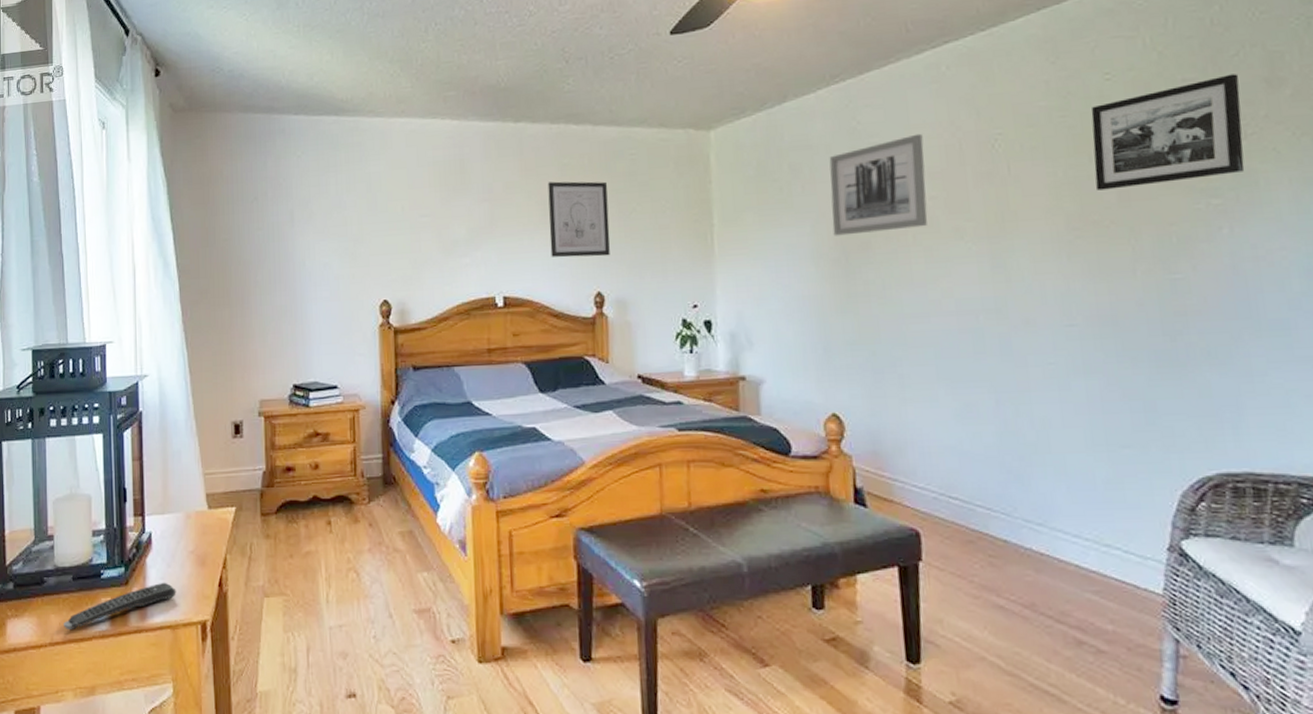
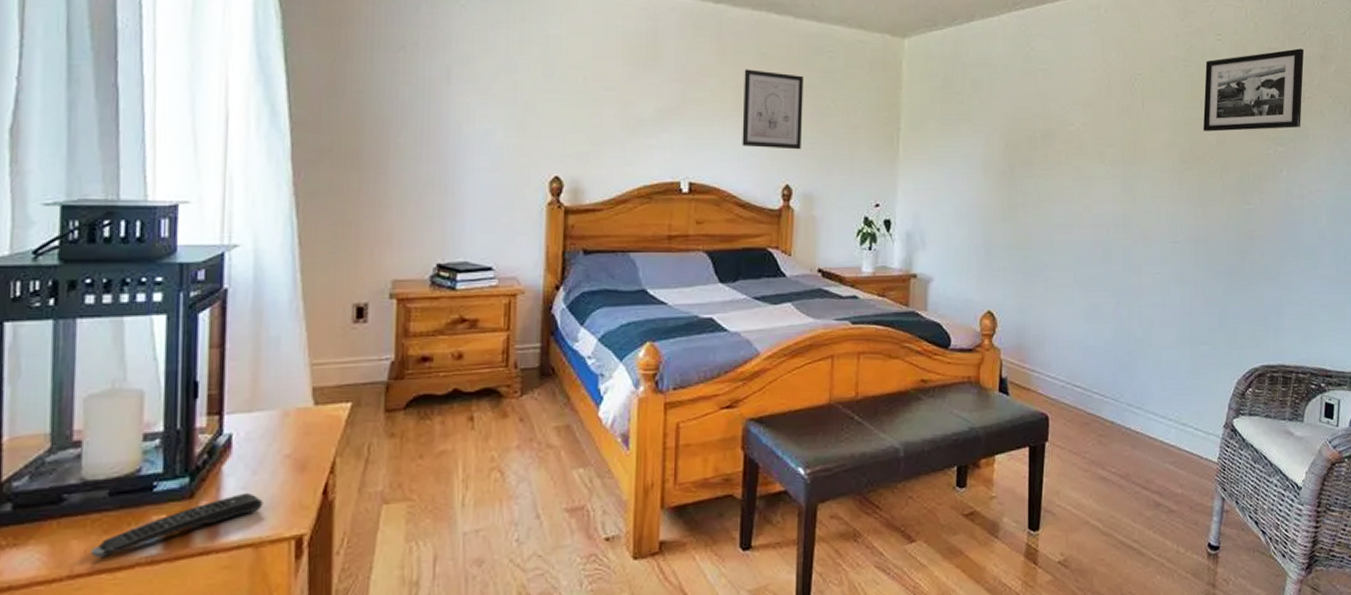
wall art: present [829,133,928,236] -> none [1002,65,1081,150]

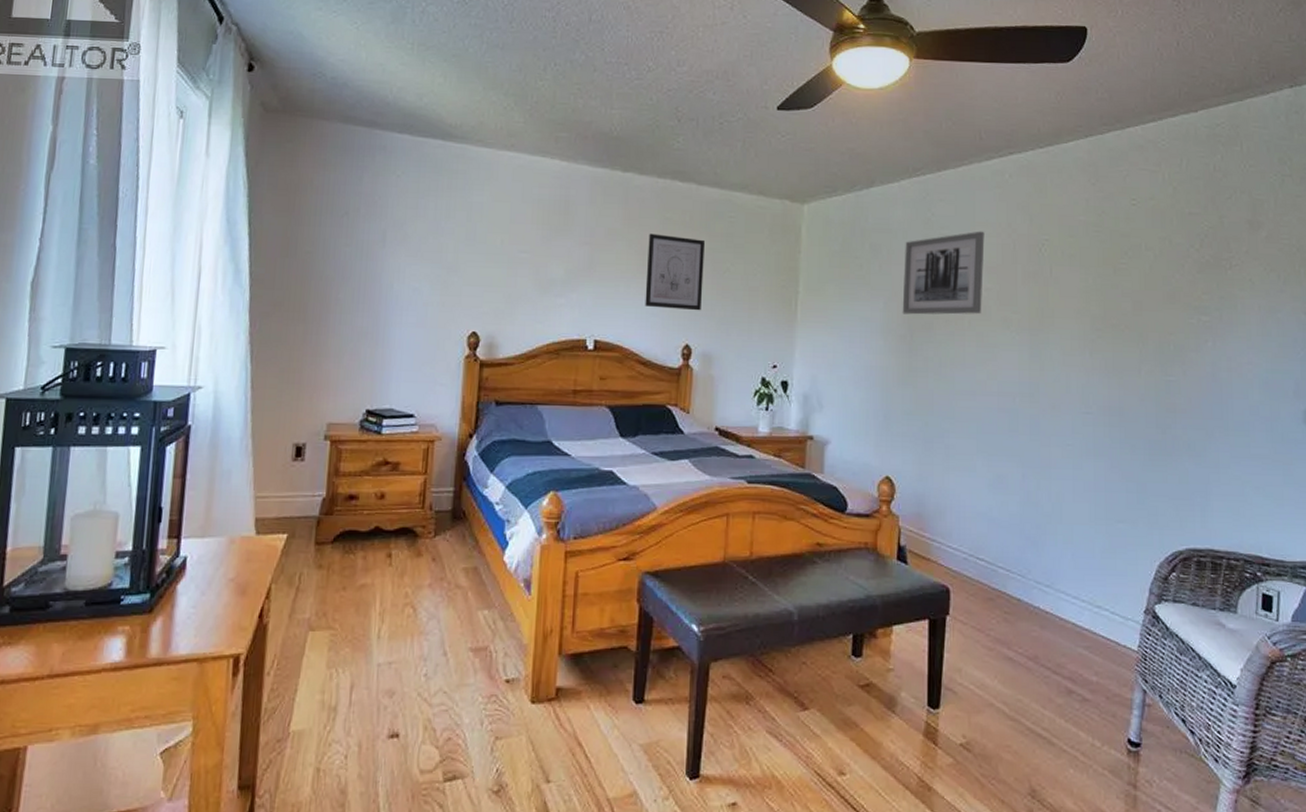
remote control: present [91,492,263,559] -> none [68,611,209,662]
wall art: none [1002,65,1081,150] -> present [902,231,985,315]
picture frame: present [1203,48,1305,132] -> none [1117,213,1230,299]

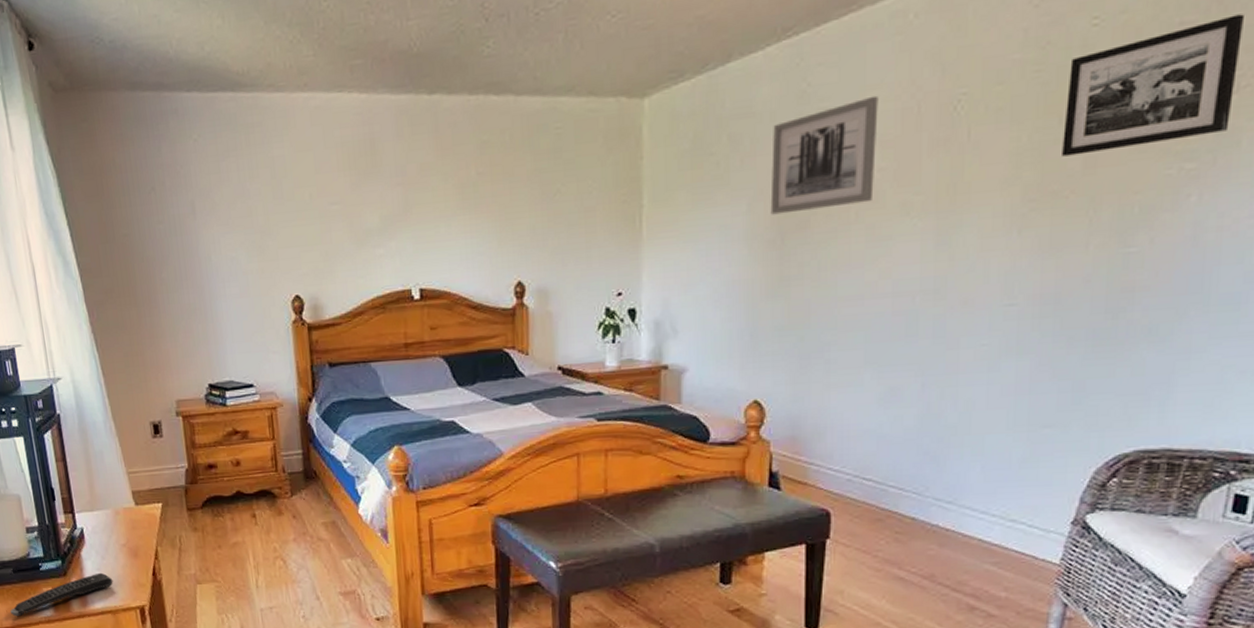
remote control: none [68,611,209,662] -> present [10,572,113,617]
wall art: present [645,233,705,311] -> none [465,160,532,246]
picture frame: none [1117,213,1230,299] -> present [1062,14,1246,157]

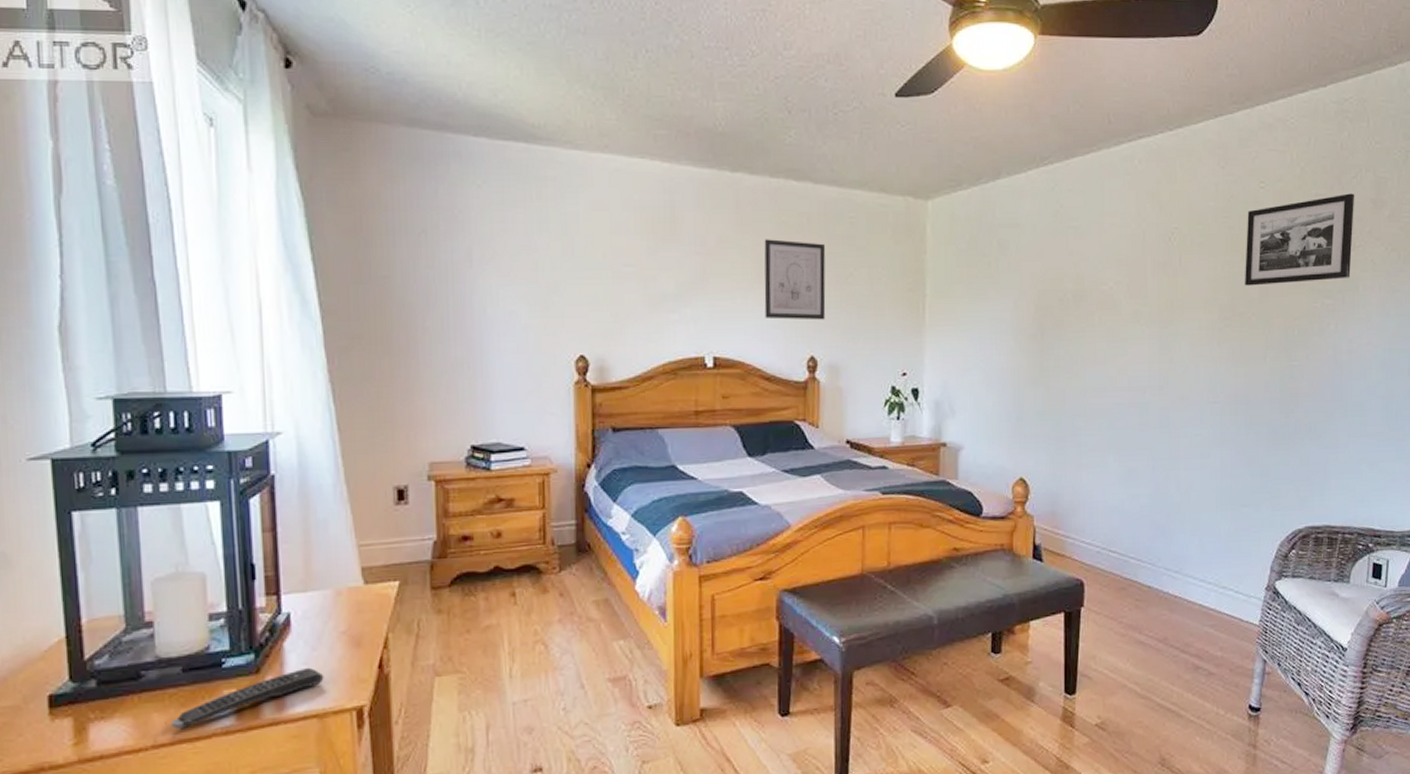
wall art: none [465,160,532,246] -> present [764,239,826,320]
wall art: present [770,95,878,215] -> none [1032,221,1114,313]

